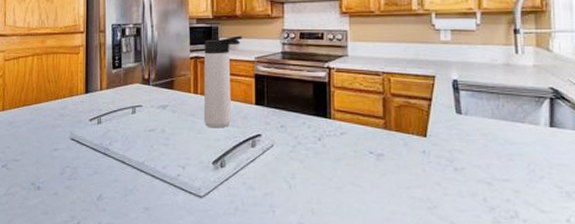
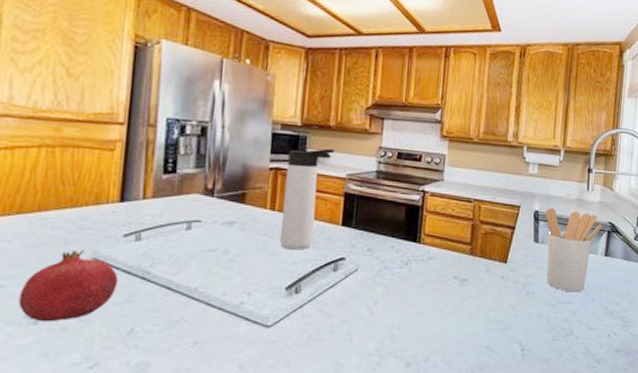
fruit: none [28,132,89,188] -> present [18,249,119,322]
utensil holder: none [466,75,542,169] -> present [545,207,602,293]

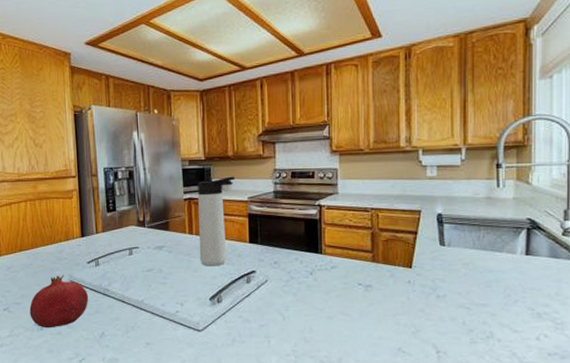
utensil holder: present [545,207,602,293] -> none [450,209,520,295]

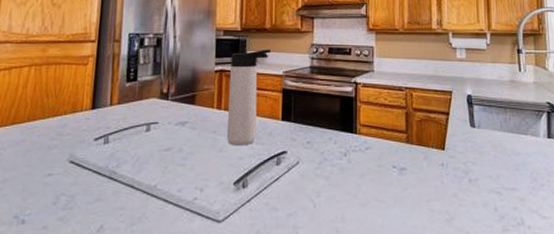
fruit: present [29,275,89,328] -> none [10,154,91,221]

